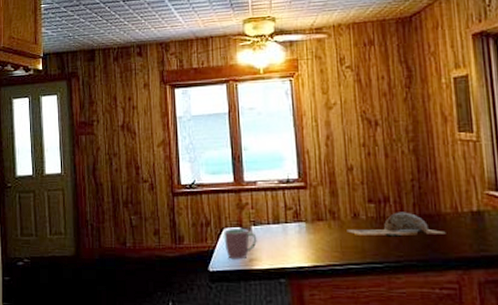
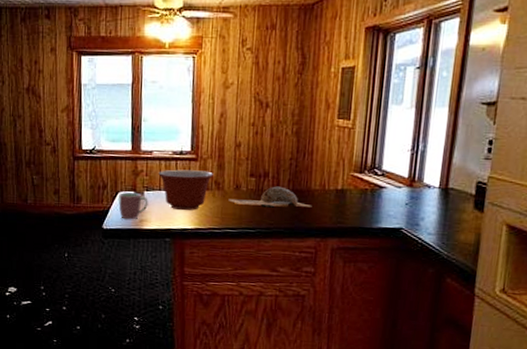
mixing bowl: none [265,199,326,246] -> present [158,169,213,211]

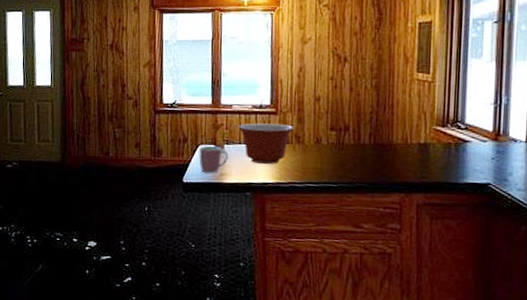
chopping board: present [228,186,312,208] -> none [309,140,395,162]

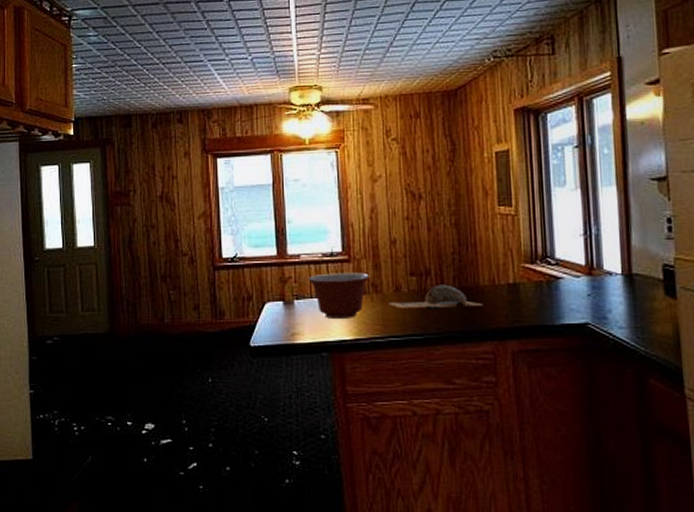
cup: present [199,145,228,174] -> none [266,302,300,334]
chopping board: none [309,140,395,162] -> present [389,284,483,311]

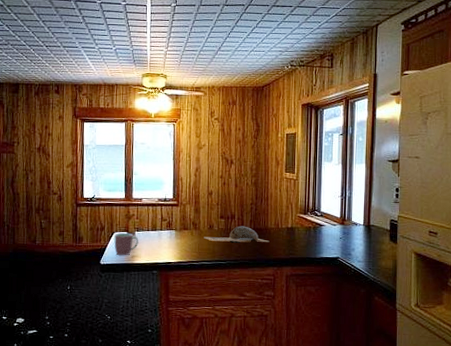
cup: none [266,302,300,334] -> present [114,232,139,256]
mixing bowl: present [308,272,369,320] -> none [147,213,191,247]

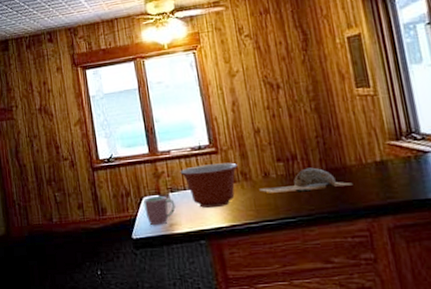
mixing bowl: none [147,213,191,247] -> present [180,162,238,209]

